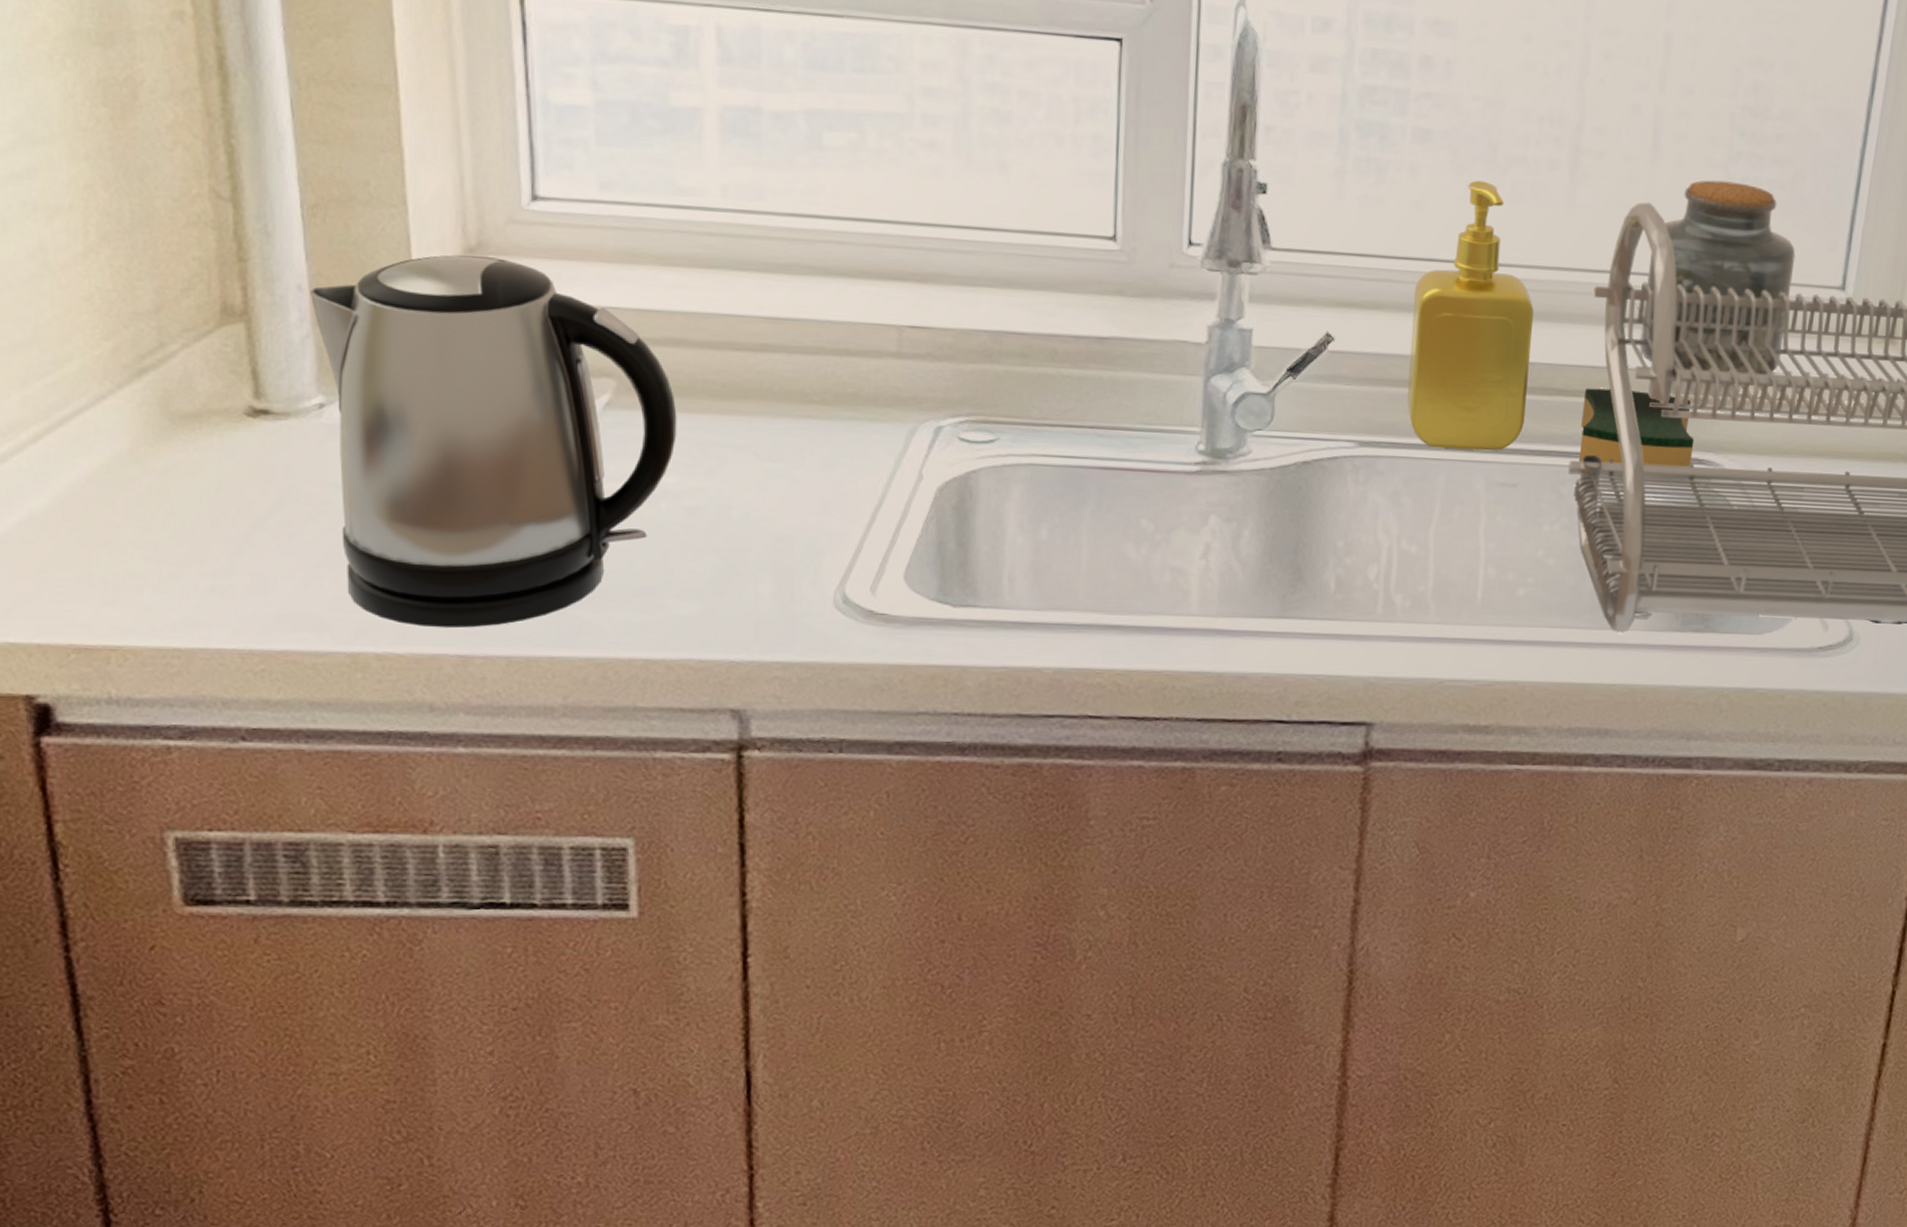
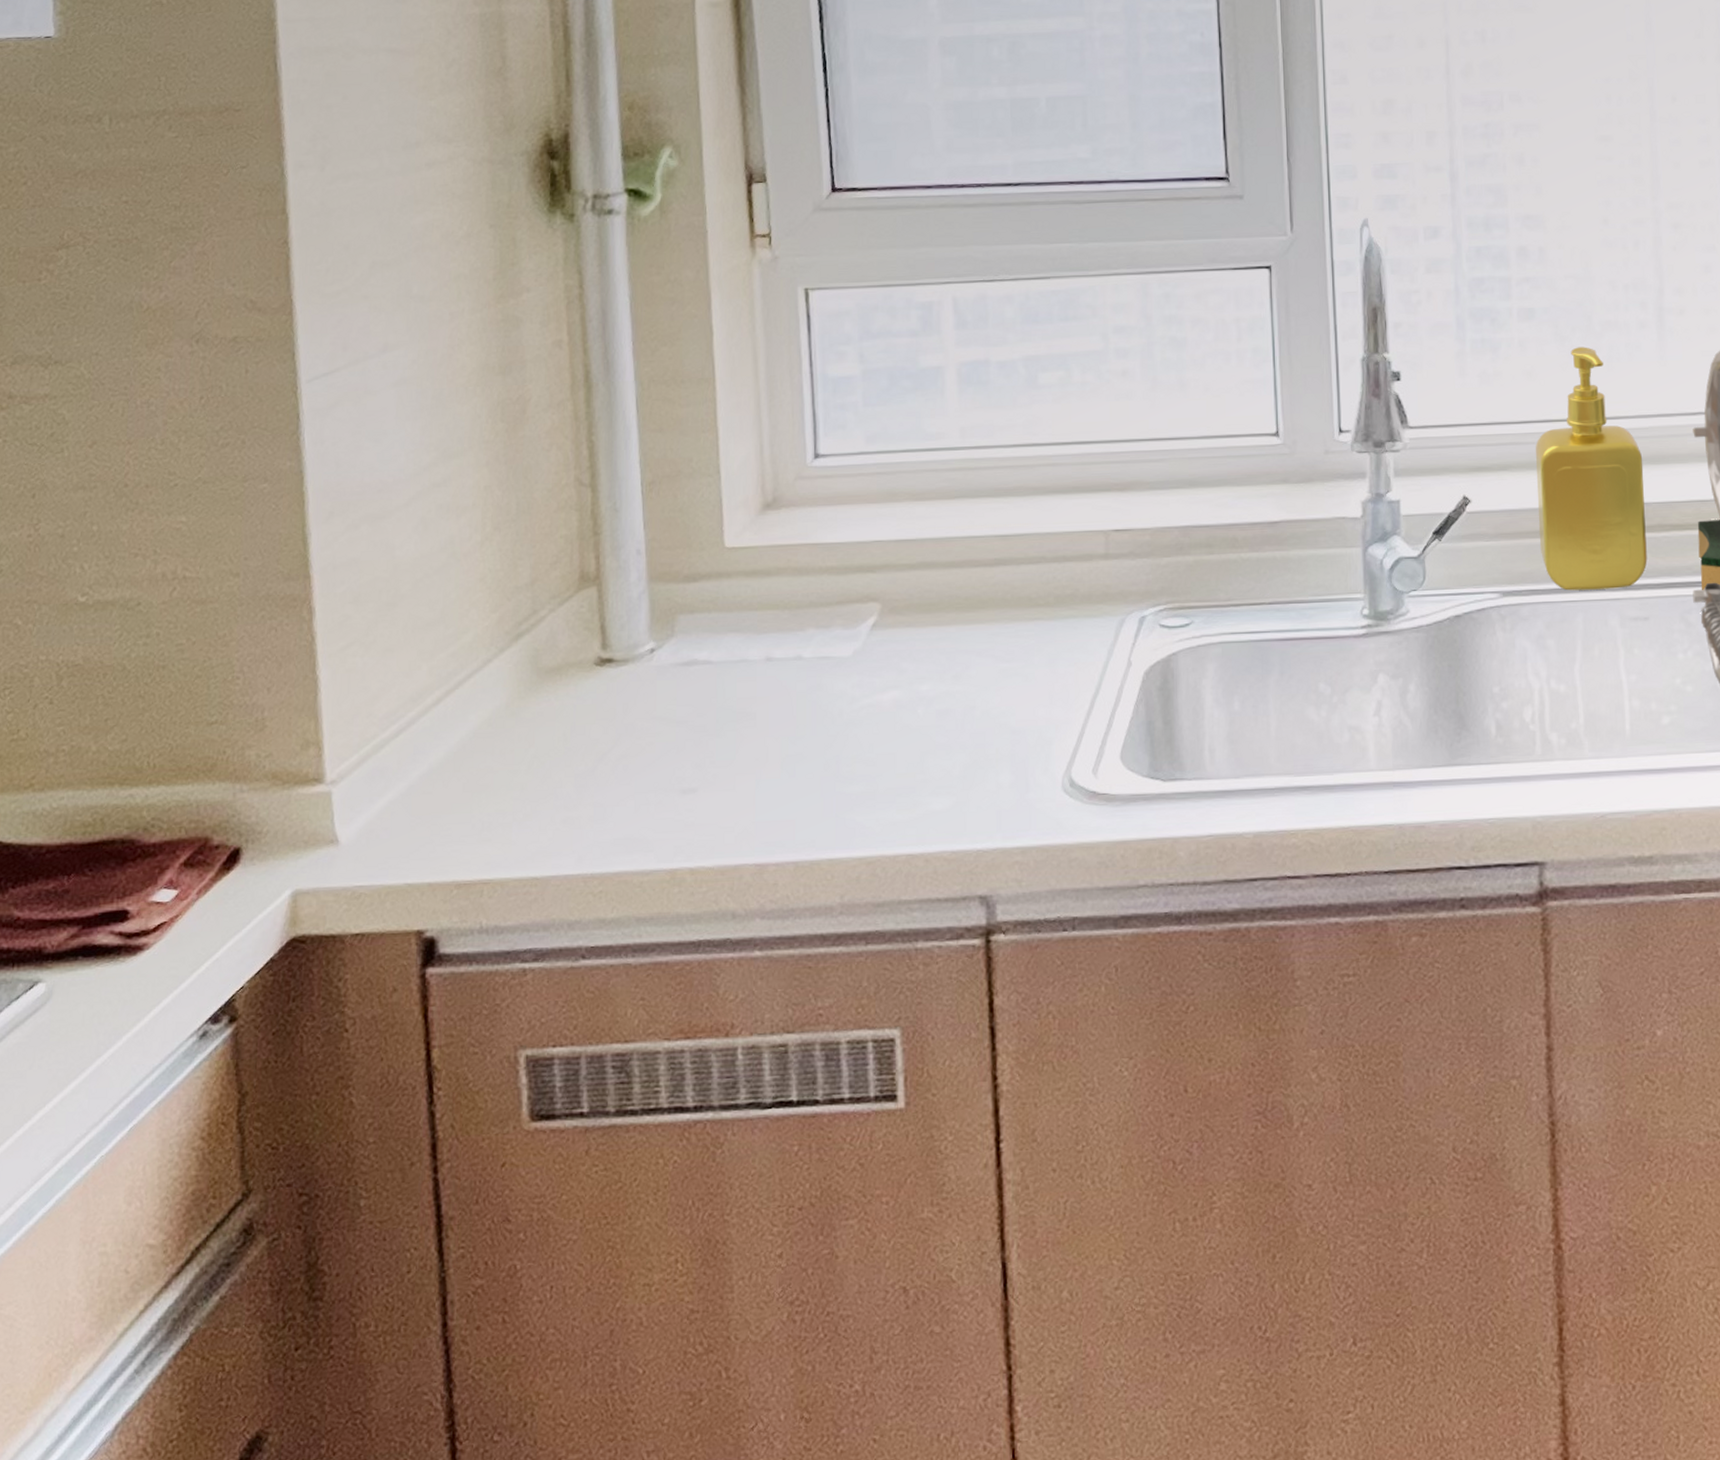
kettle: present [309,255,677,629] -> none [645,509,929,841]

